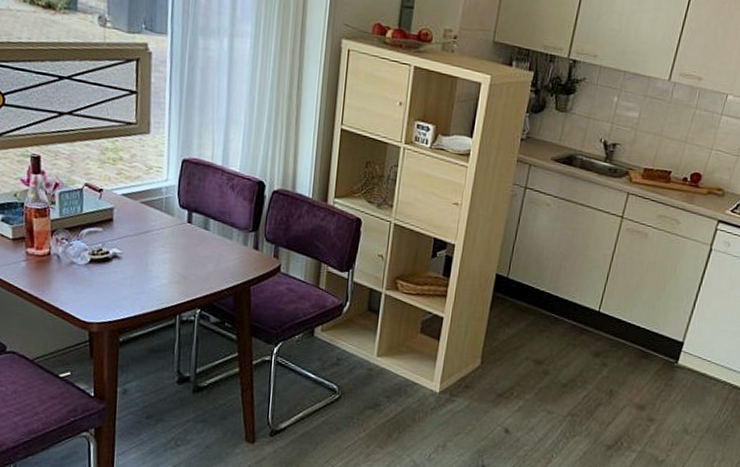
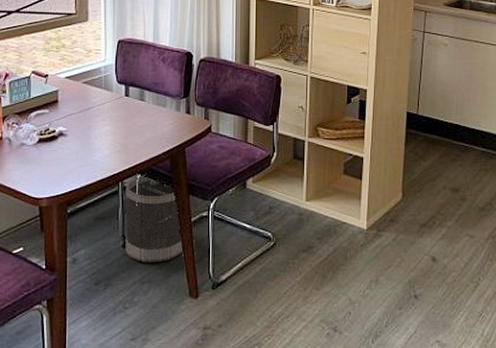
wastebasket: none [180,310,243,403] -> present [125,175,185,263]

